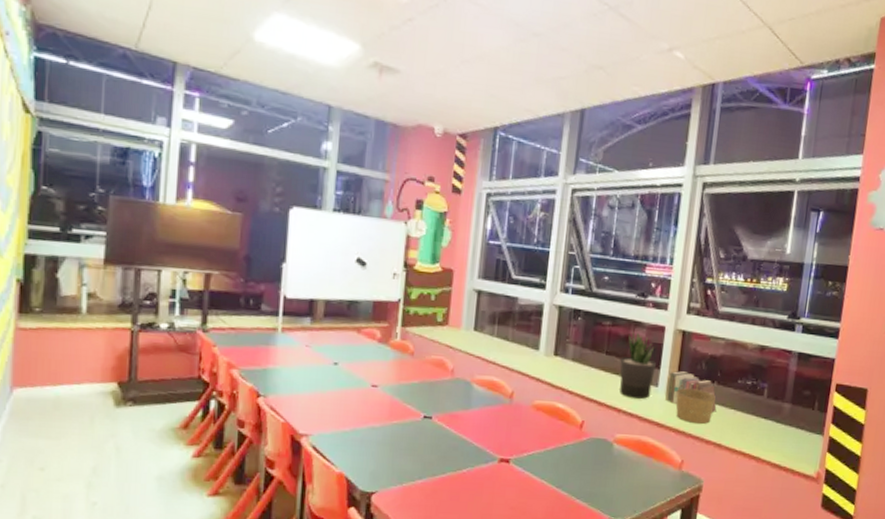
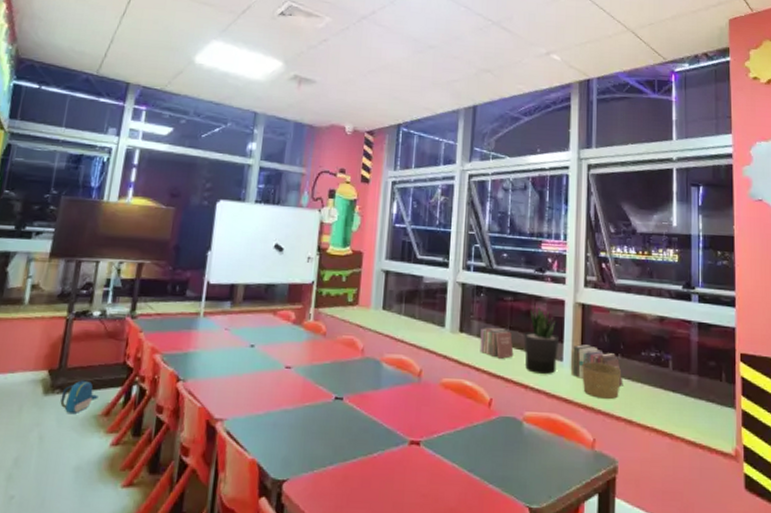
backpack: none [134,393,175,426] -> present [60,380,98,413]
books: none [574,351,609,383] -> present [480,327,514,359]

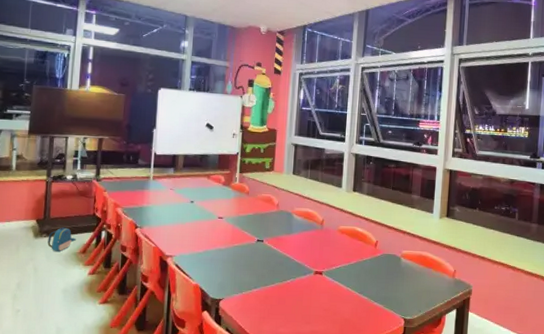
books: present [480,327,514,359] -> none [369,187,395,211]
planter: present [524,306,560,374] -> none [403,171,432,223]
books: present [570,343,623,386] -> none [439,200,479,232]
basket: present [581,359,621,399] -> none [447,211,478,241]

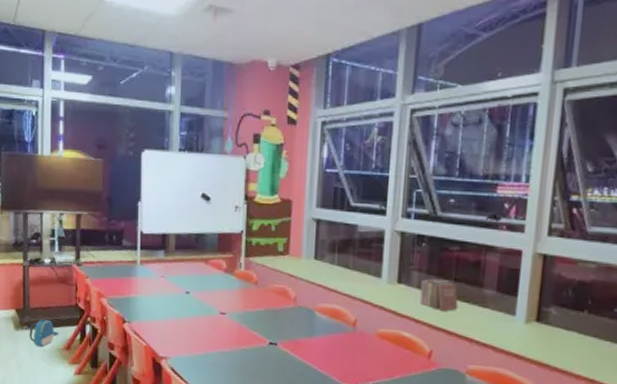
books: none [369,187,395,211] -> present [420,278,459,311]

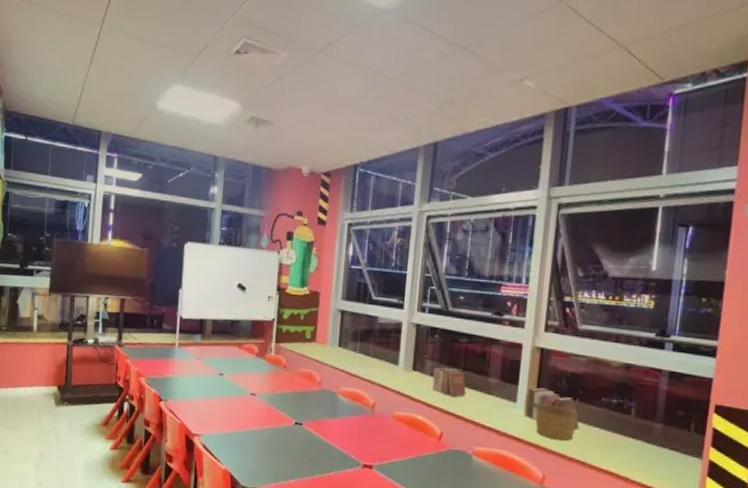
backpack: present [29,319,59,346] -> none [69,395,98,422]
books: none [524,298,588,344] -> present [524,387,579,430]
basket: none [537,314,586,357] -> present [535,401,578,441]

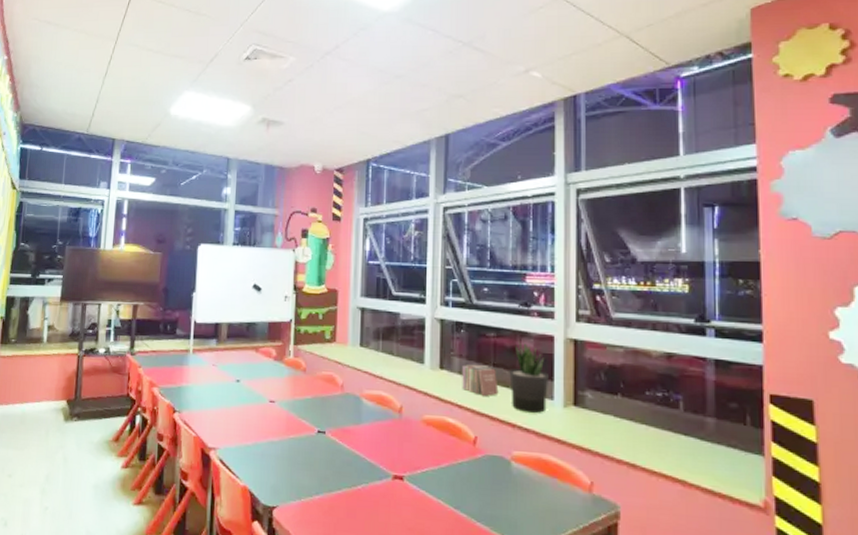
planter: none [476,348,515,414] -> present [509,342,550,413]
books: present [524,387,579,430] -> none [562,382,625,428]
basket: present [535,401,578,441] -> none [574,398,621,441]

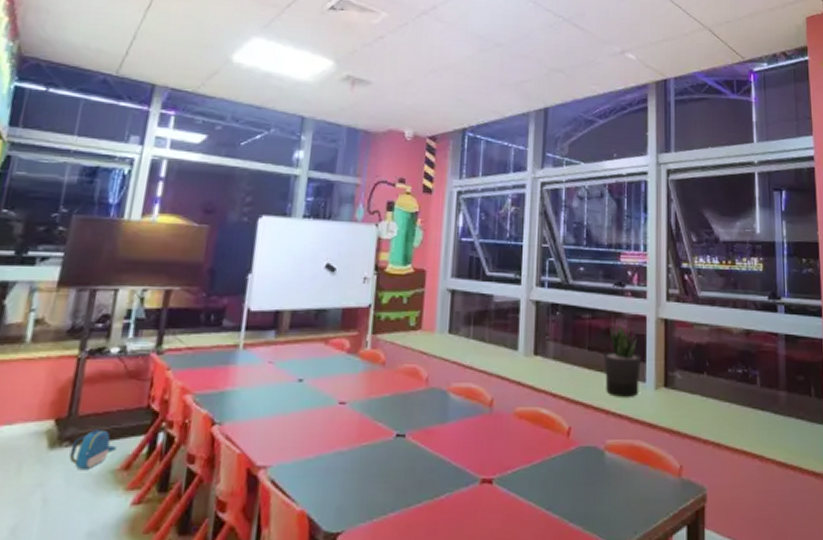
backpack: none [78,409,108,438] -> present [69,429,117,469]
books: present [462,364,499,396] -> none [556,348,593,382]

